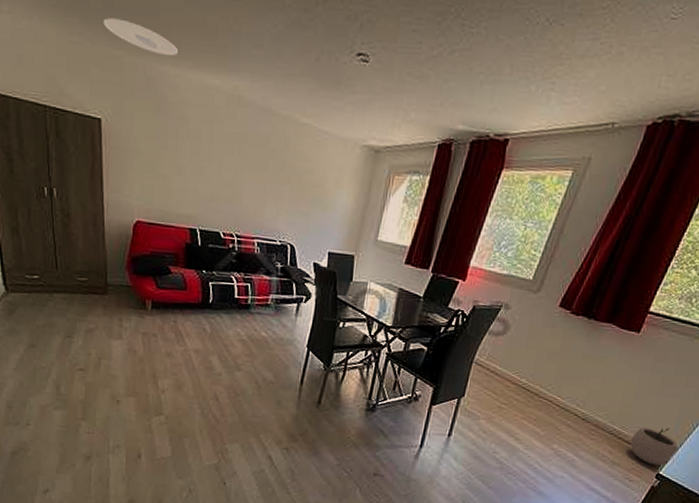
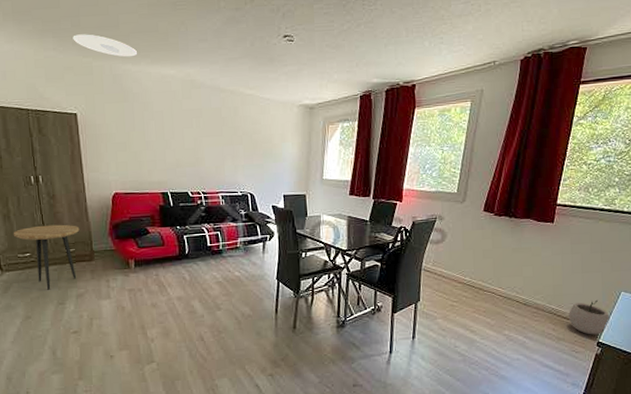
side table: none [21,246,95,320] -> present [13,224,80,290]

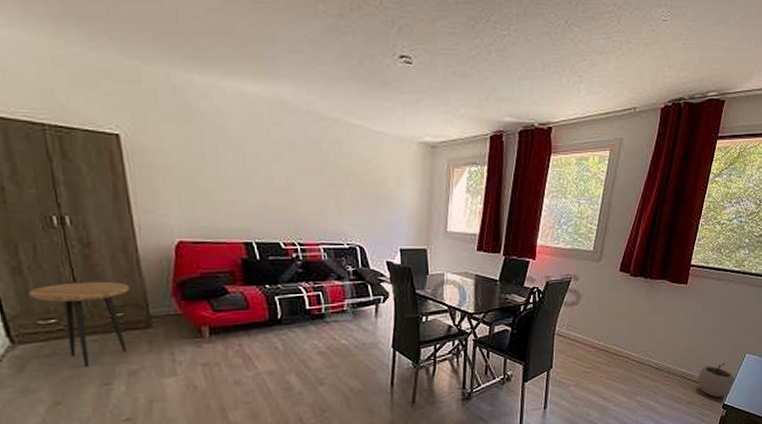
ceiling light: present [73,34,138,58] -> none [109,26,207,64]

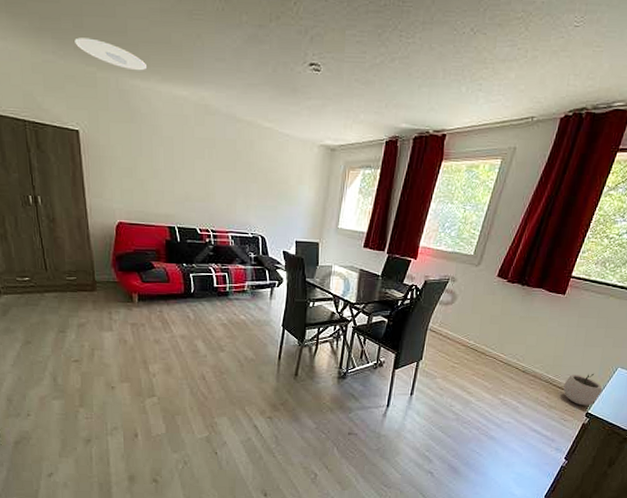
side table: present [28,281,130,367] -> none [10,249,81,317]
ceiling light: none [109,26,207,64] -> present [74,37,148,71]

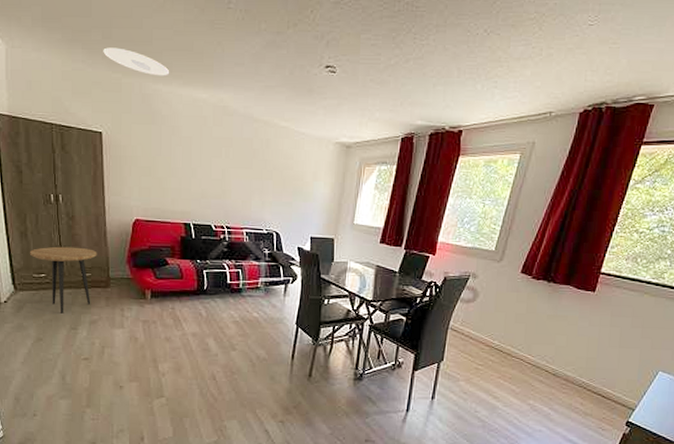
side table: none [10,249,81,317] -> present [29,246,97,314]
plant pot: present [563,373,603,406] -> none [599,377,643,414]

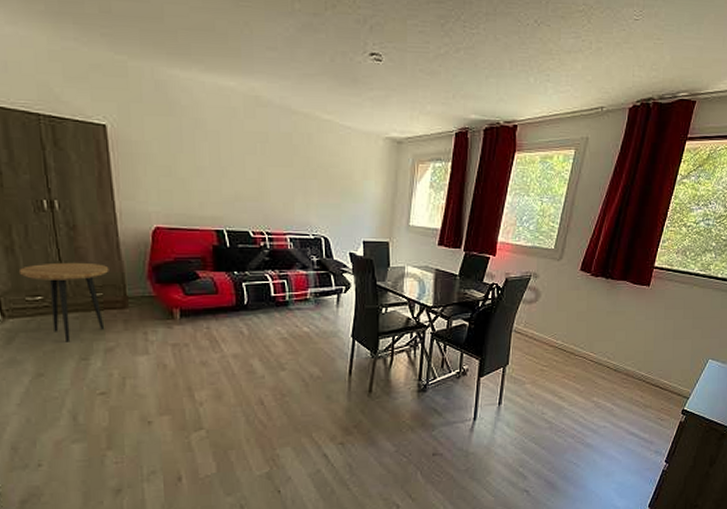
ceiling light: present [103,47,170,76] -> none [101,23,188,60]

